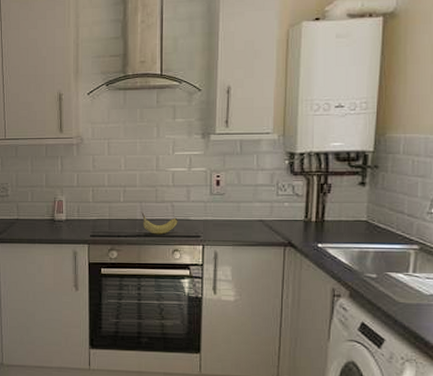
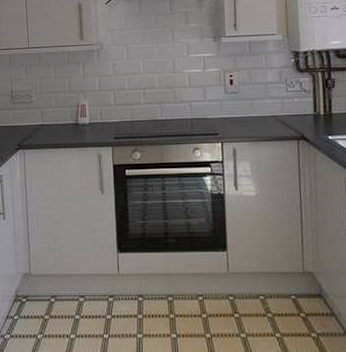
fruit: present [141,211,178,235] -> none [161,112,197,134]

